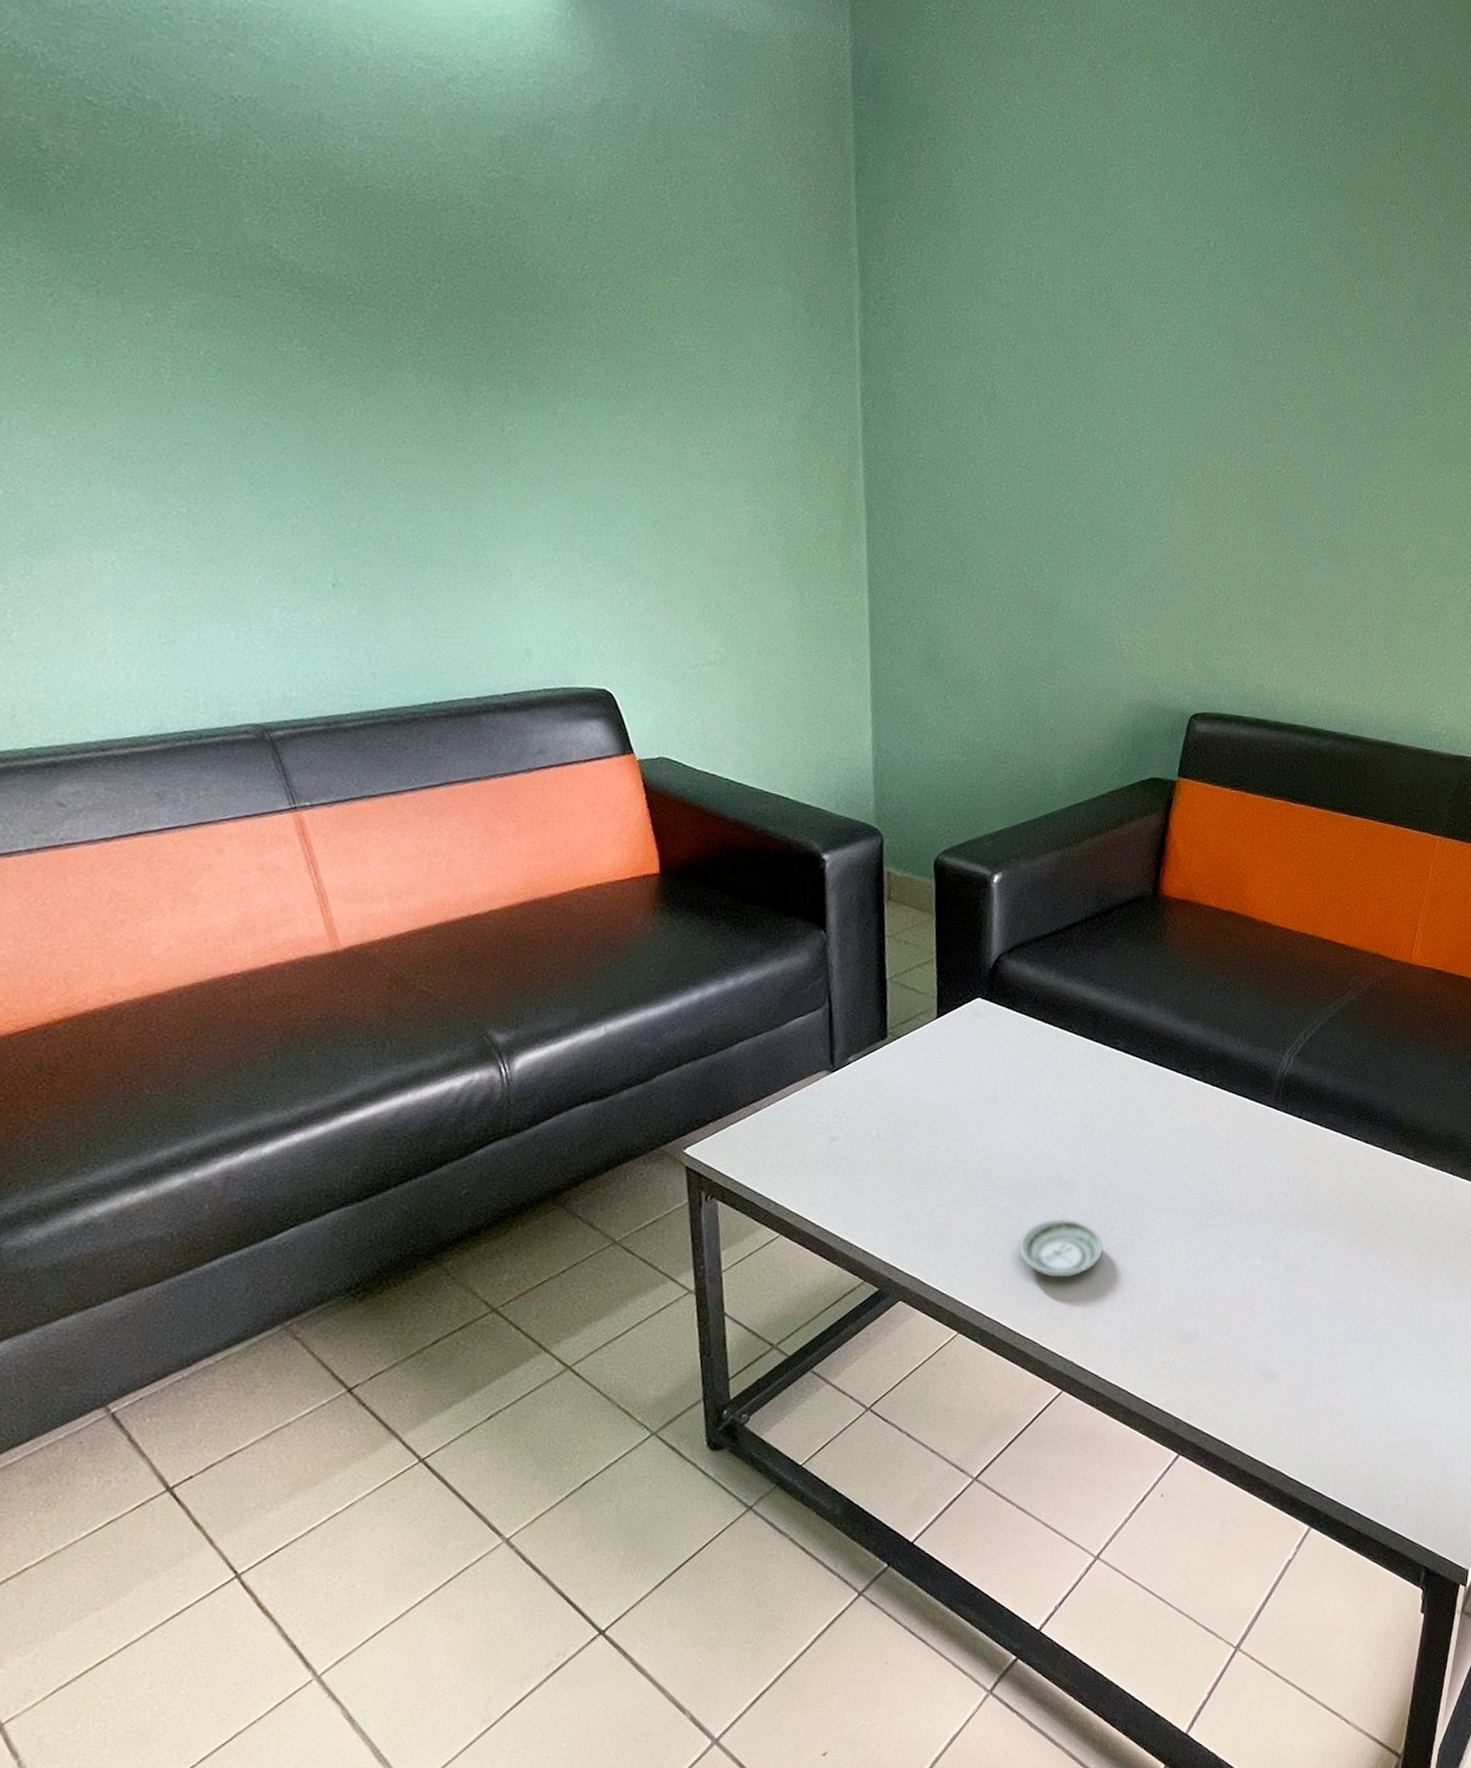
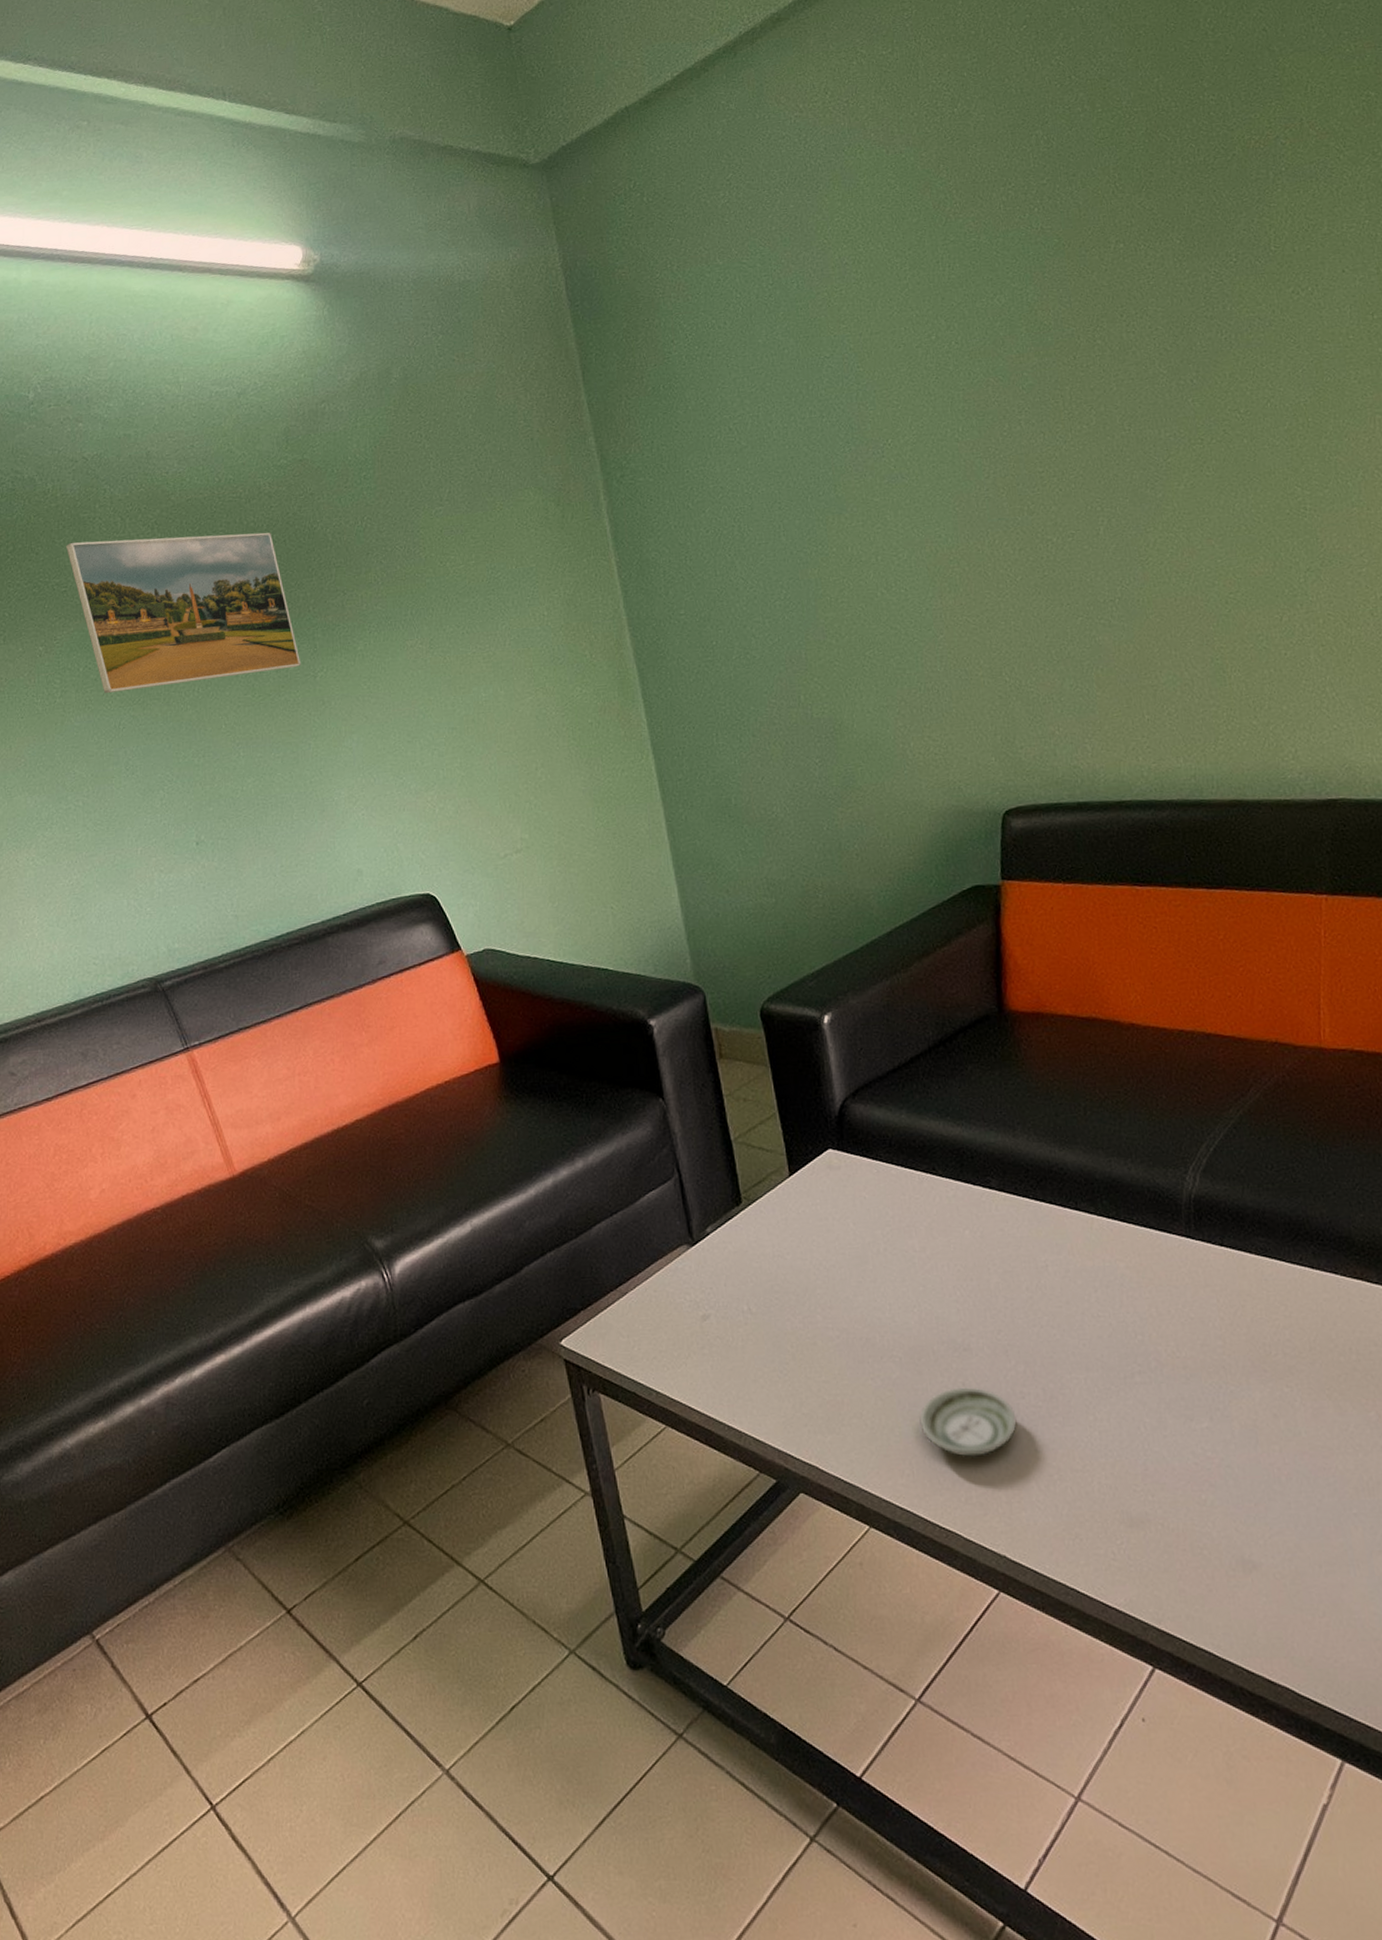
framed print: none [196,196,488,414] -> present [66,532,302,693]

